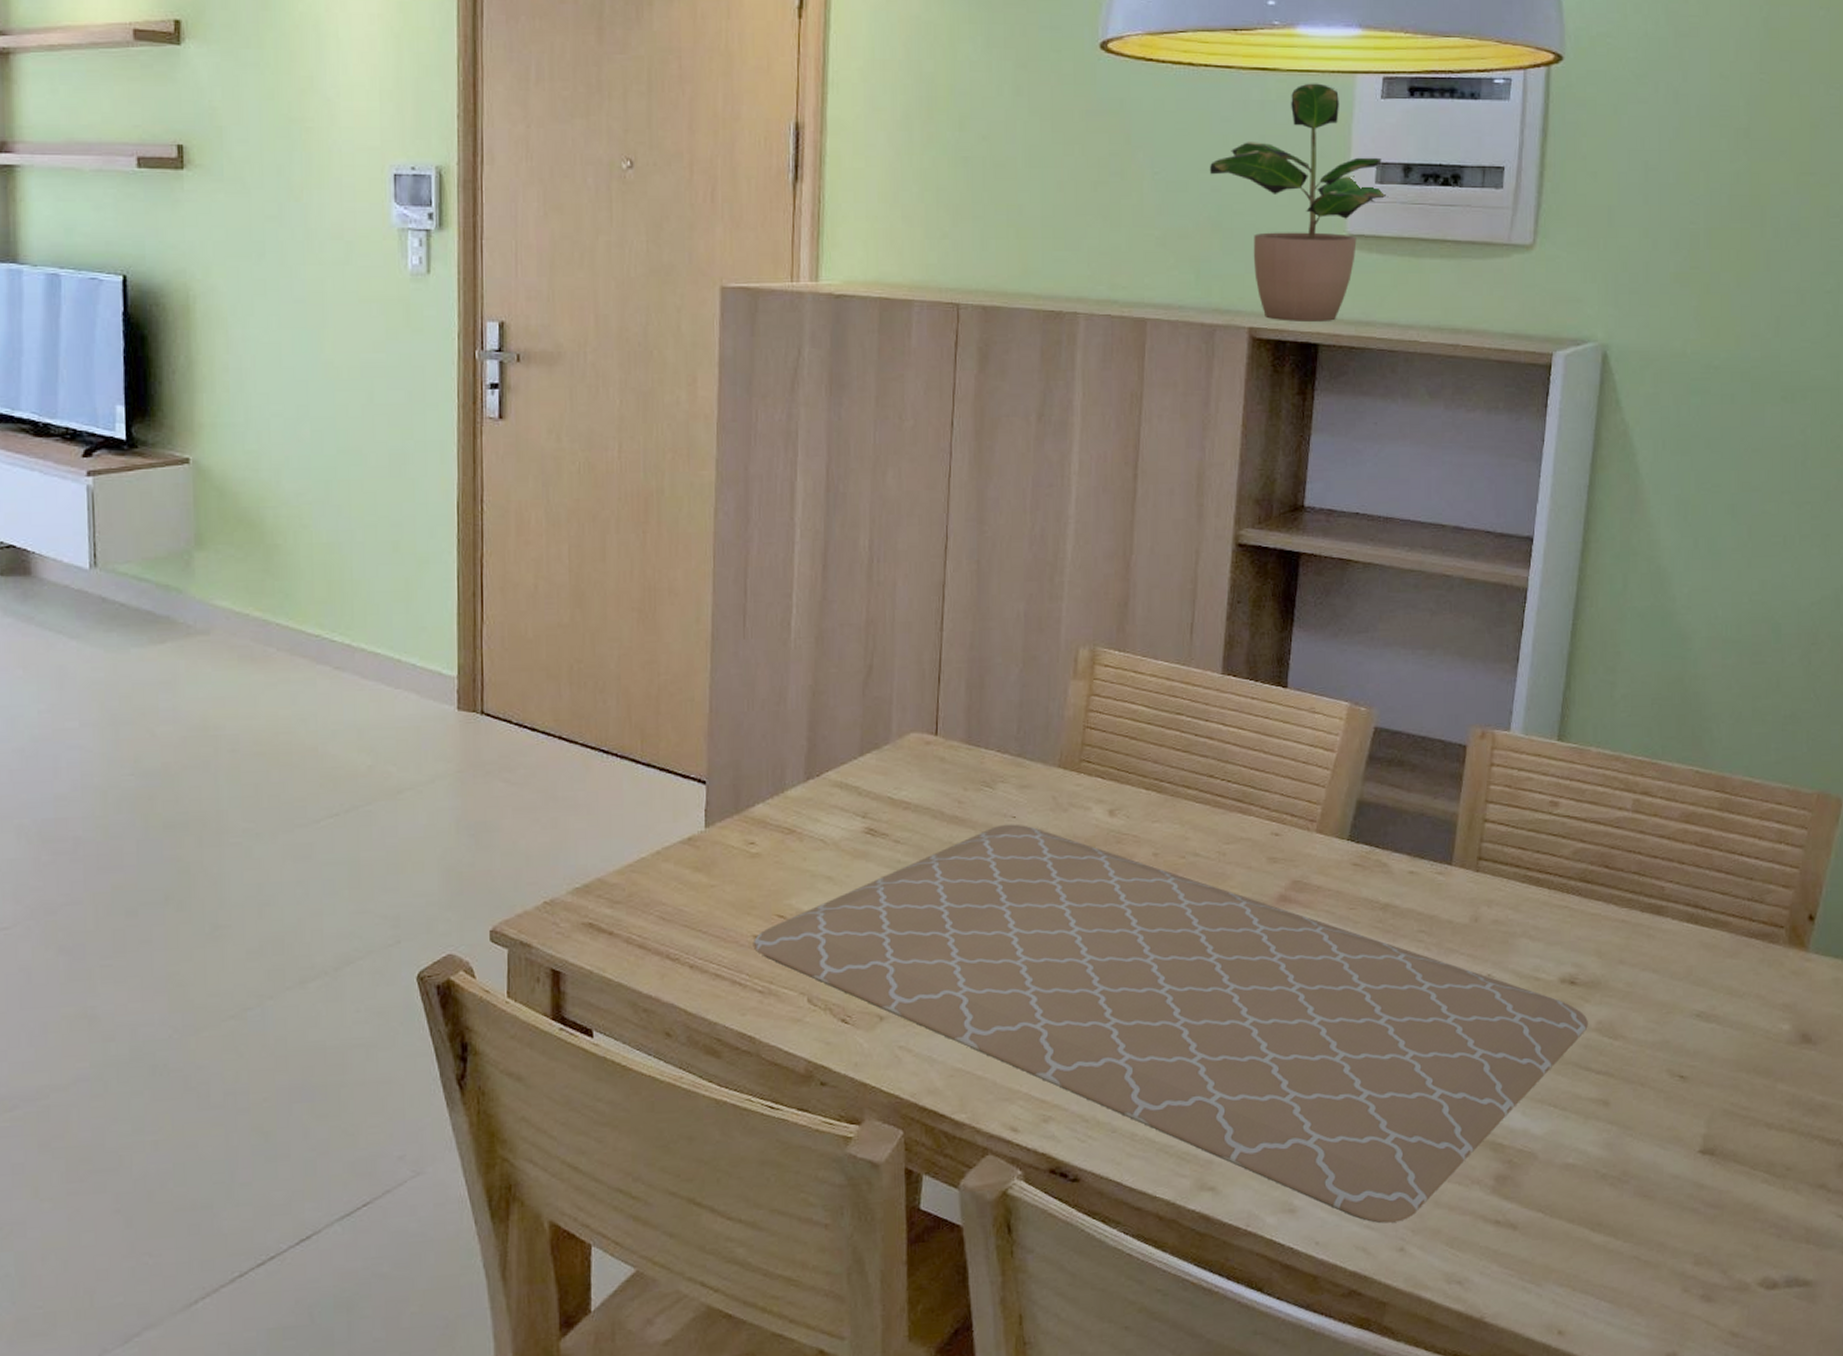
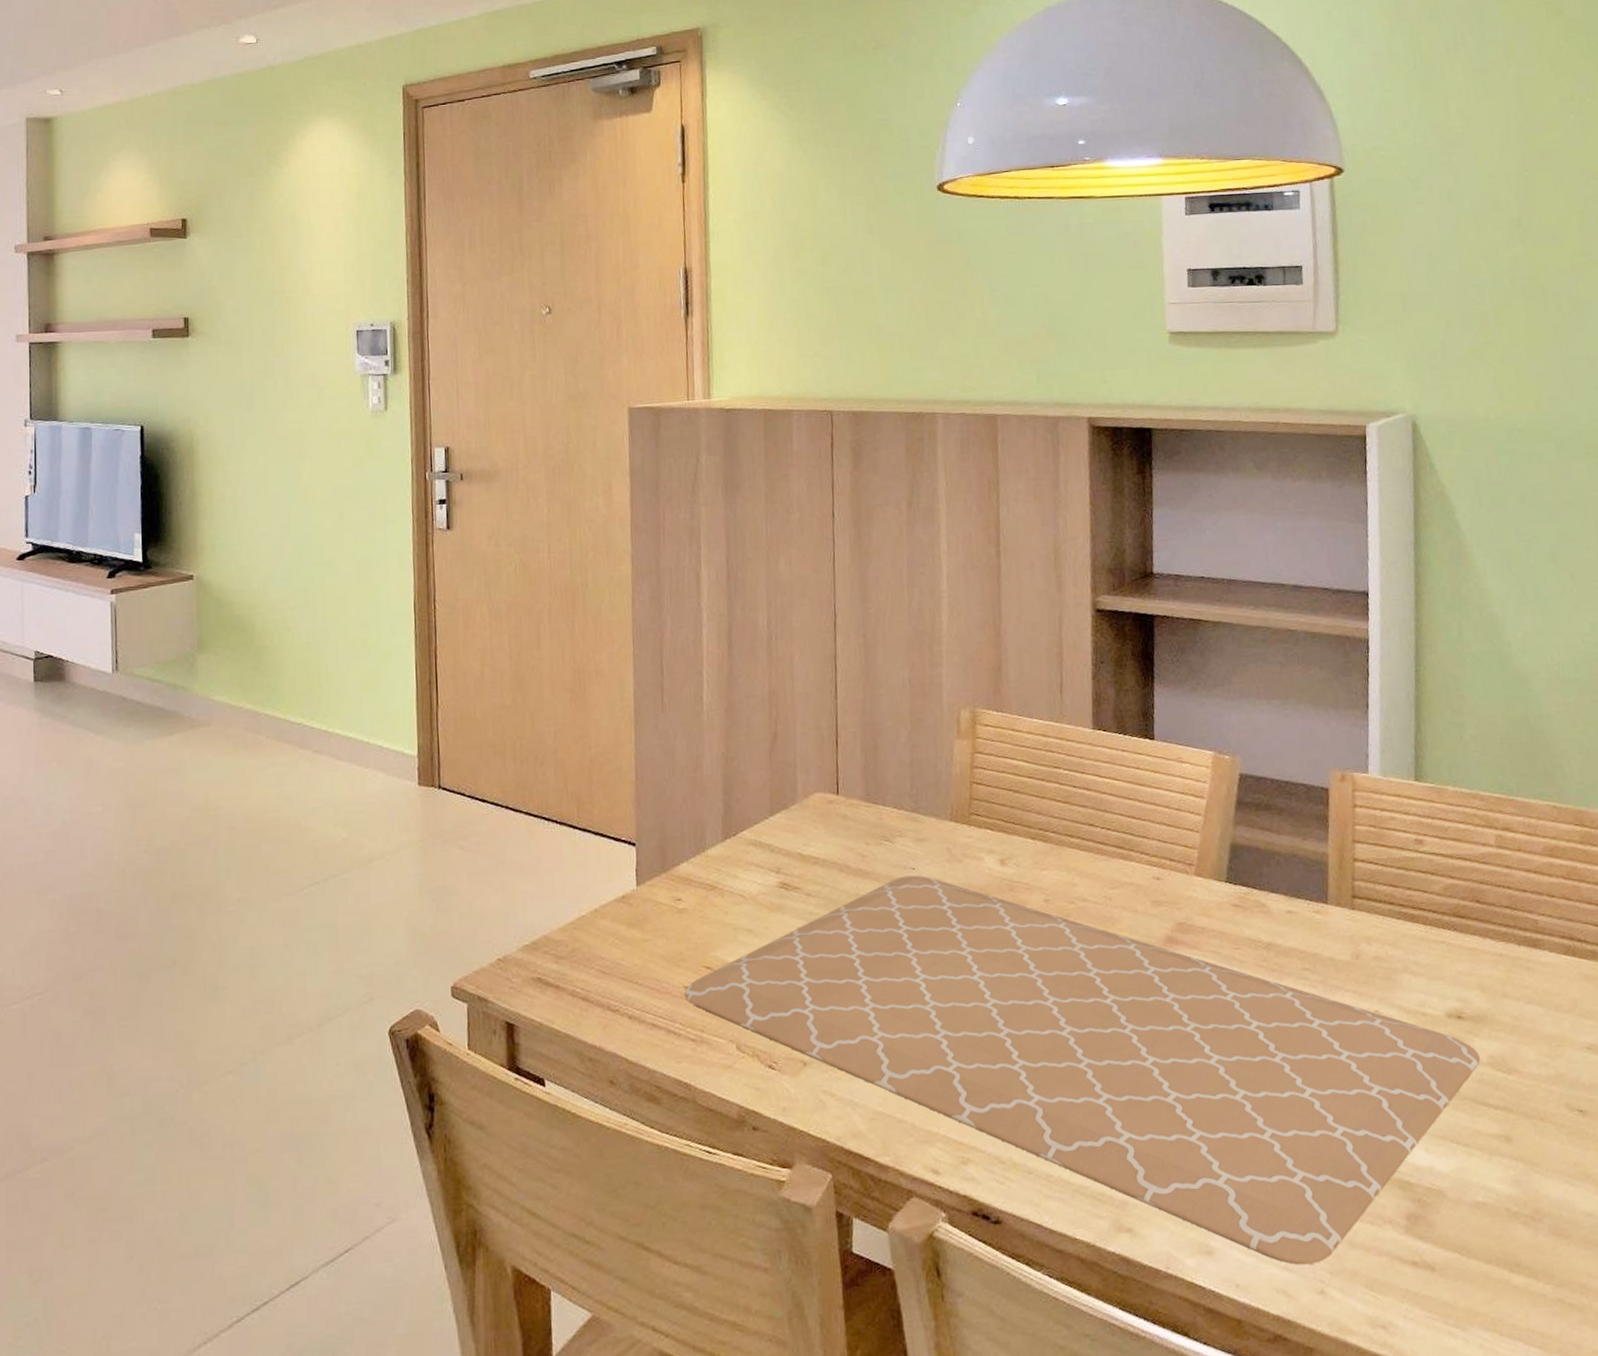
potted plant: present [1209,83,1386,322] -> none [1040,206,1199,411]

